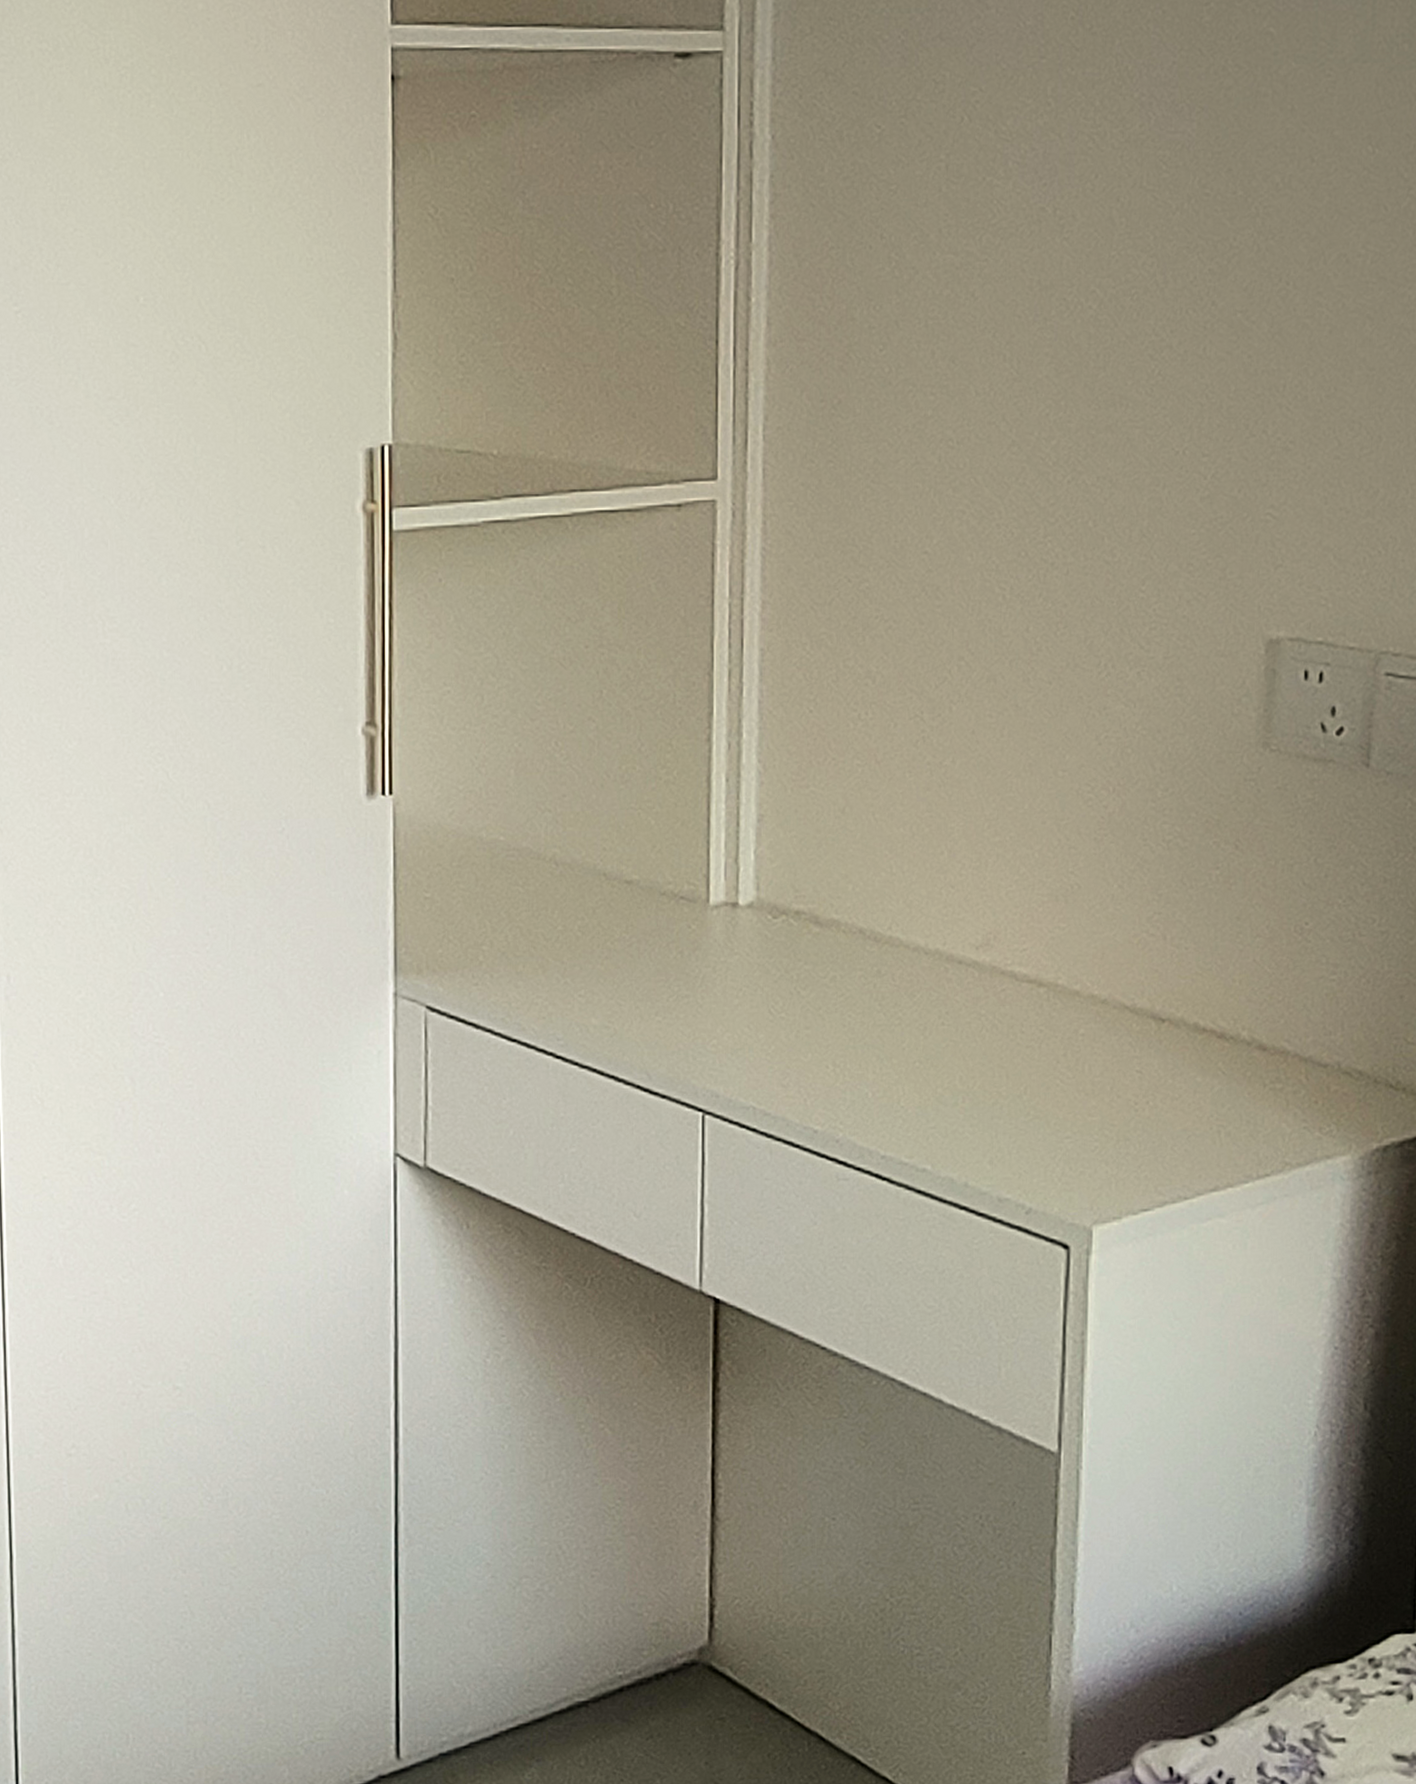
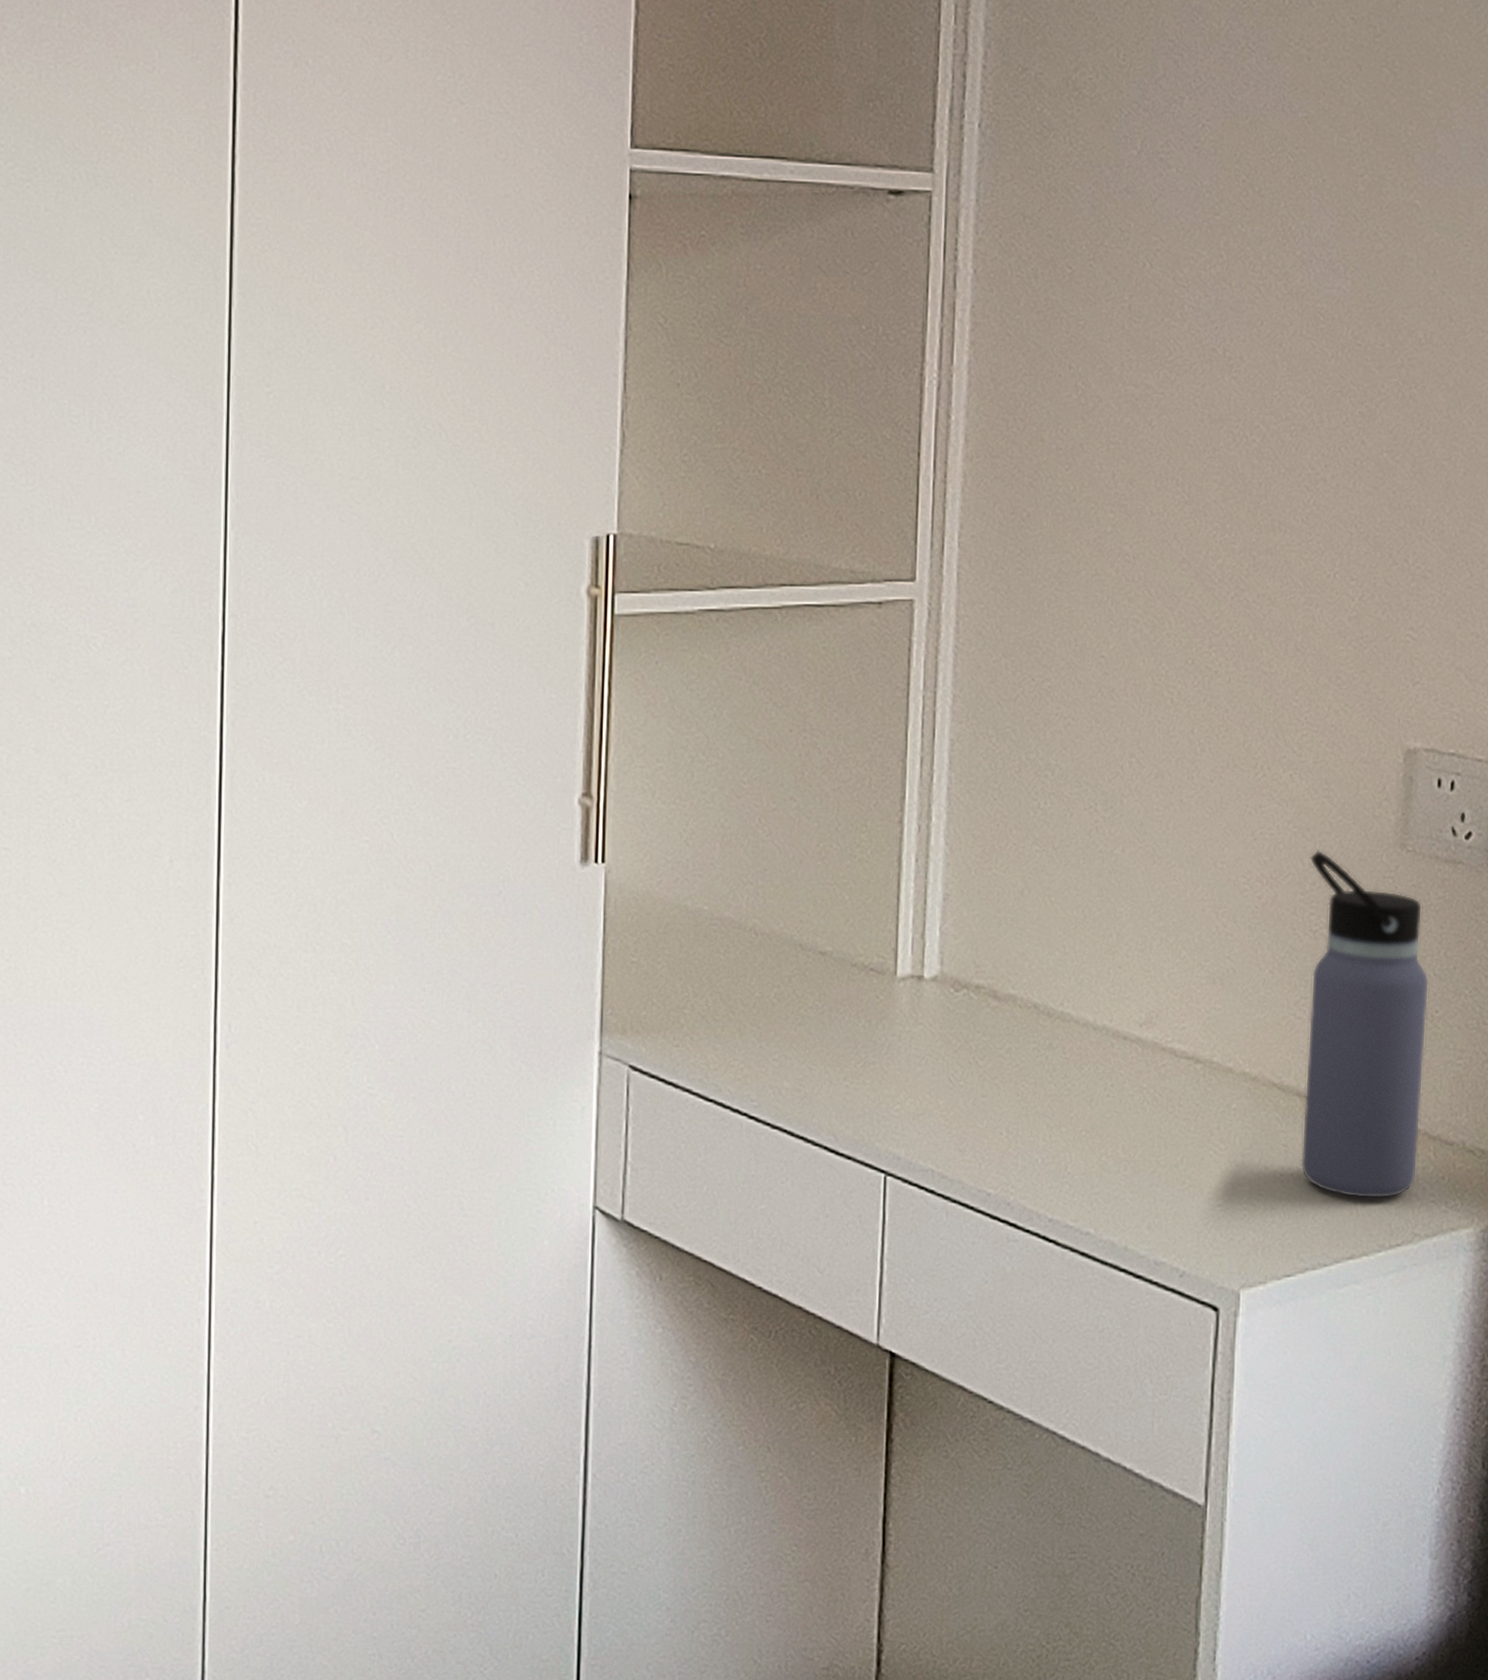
water bottle: none [1157,752,1298,1127] -> present [1301,850,1430,1199]

